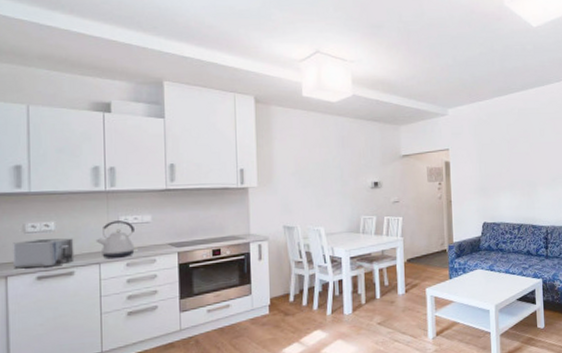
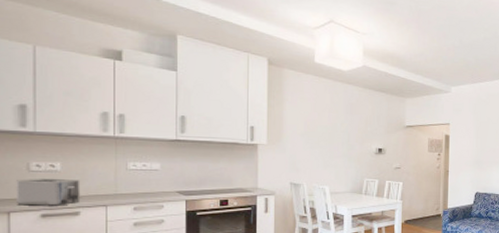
kettle: present [95,220,138,259] -> none [103,166,146,203]

